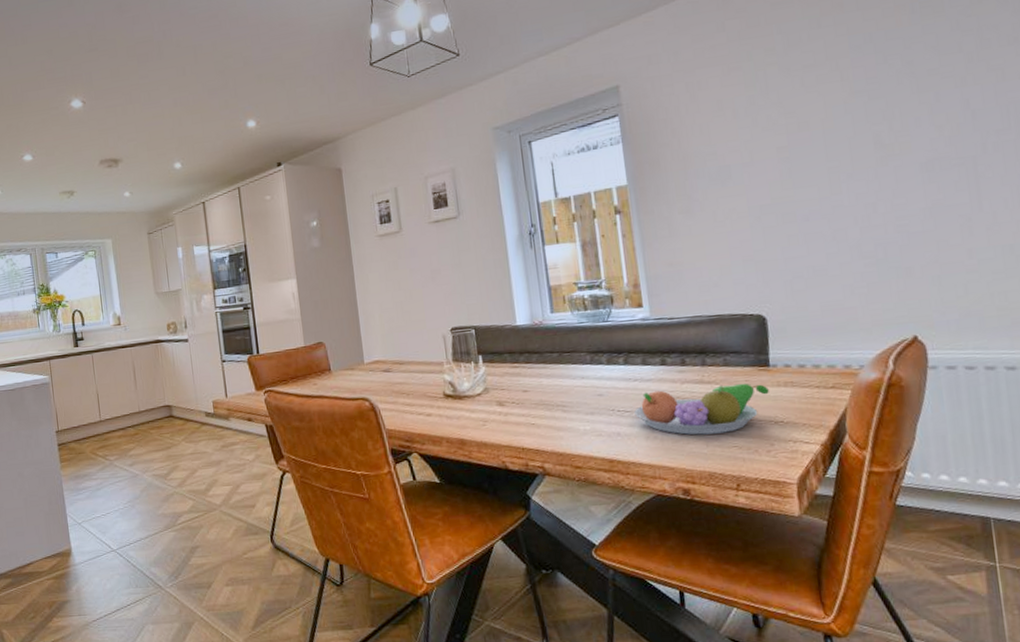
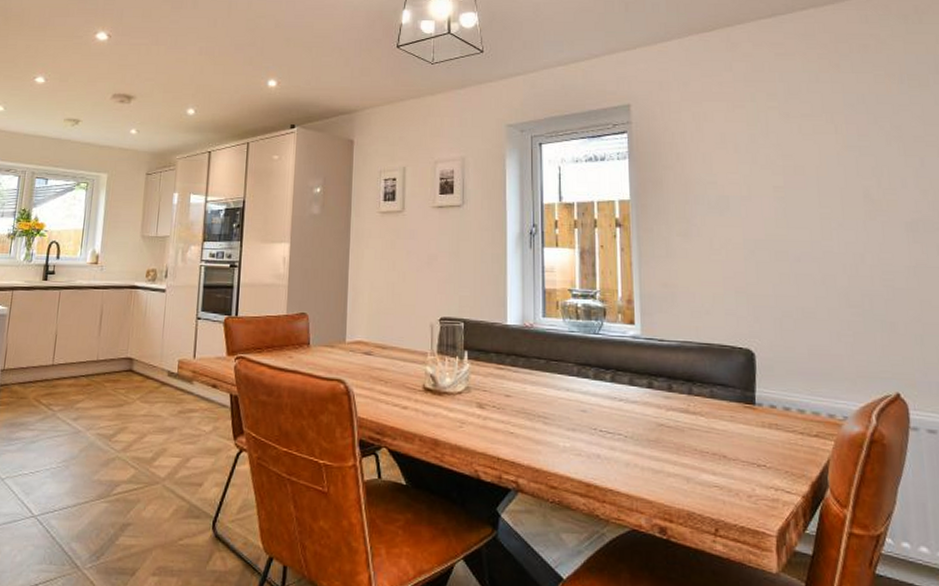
fruit bowl: present [634,383,769,435] -> none [617,414,753,470]

